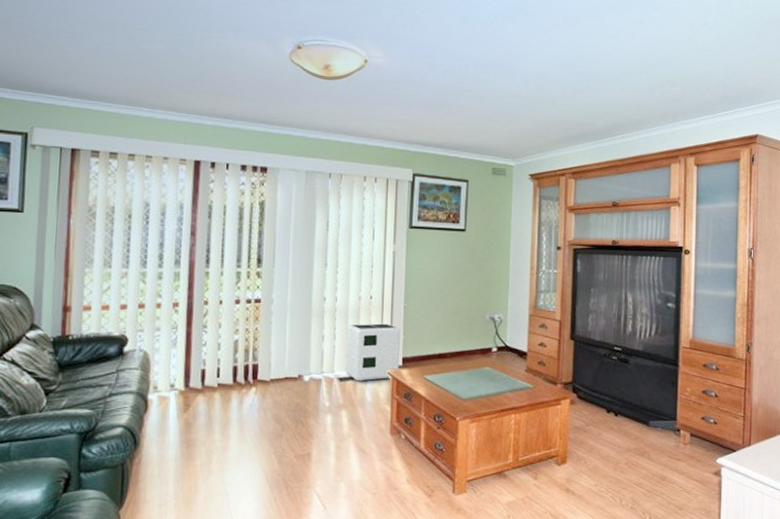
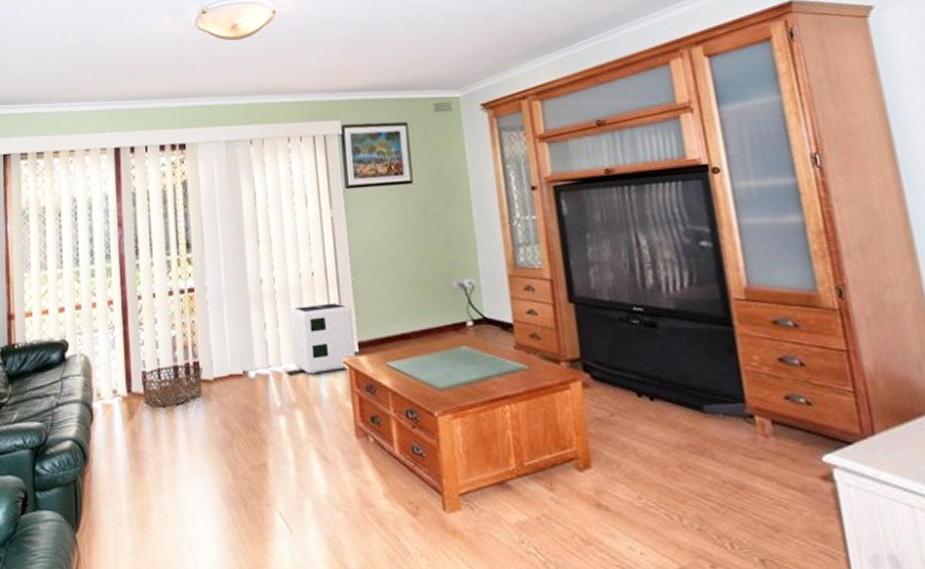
basket: none [199,366,261,402] -> present [141,364,203,407]

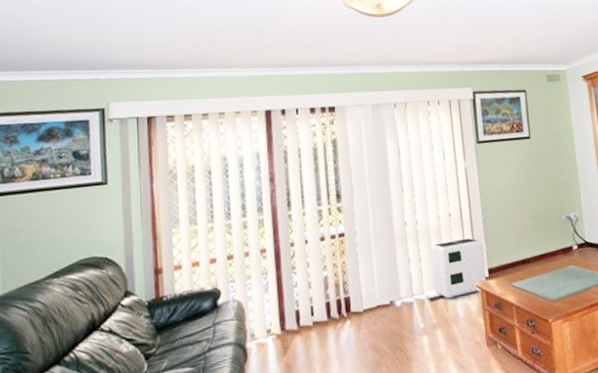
basket: present [141,364,203,407] -> none [295,299,353,340]

